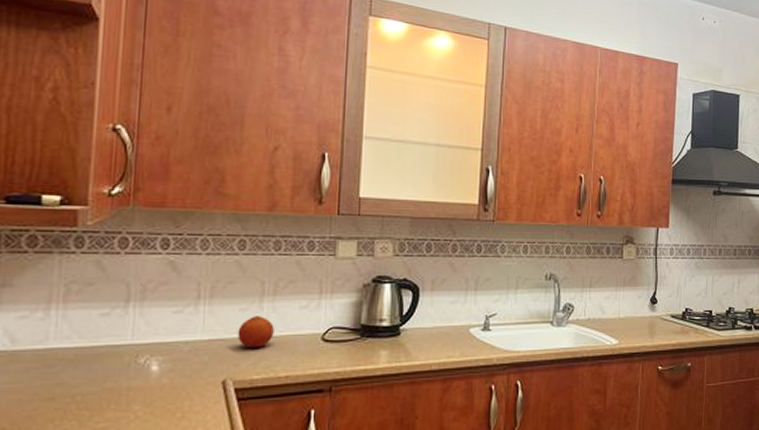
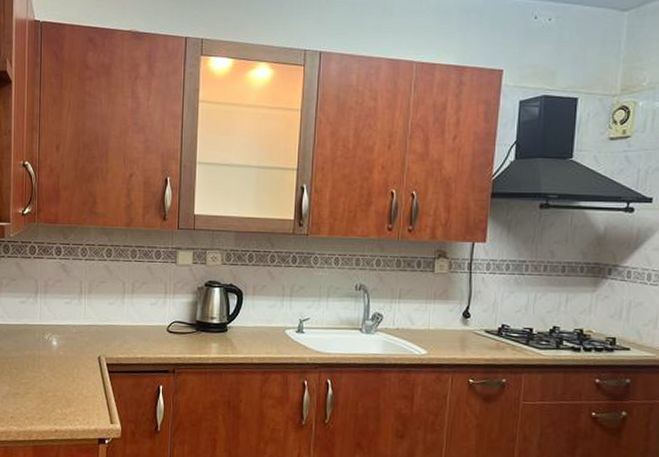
fruit: present [237,316,274,348] -> none [107,309,133,334]

